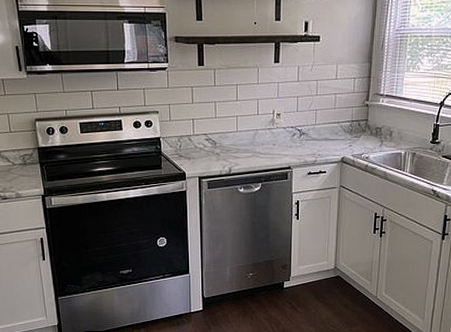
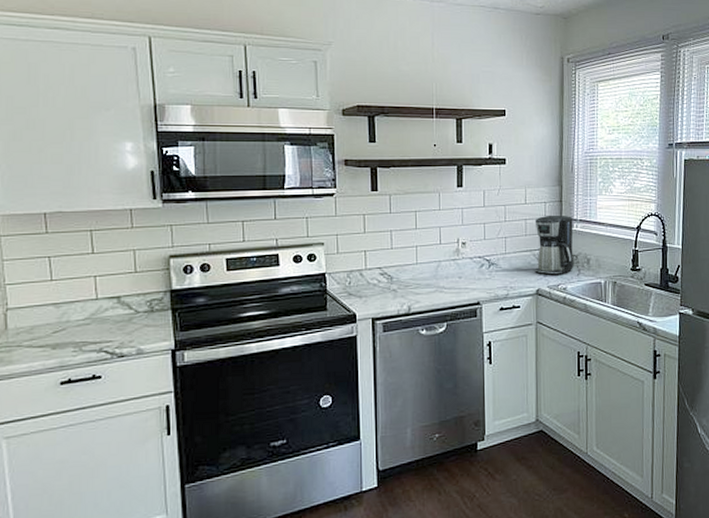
coffee maker: none [341,90,380,145] -> present [535,215,574,275]

